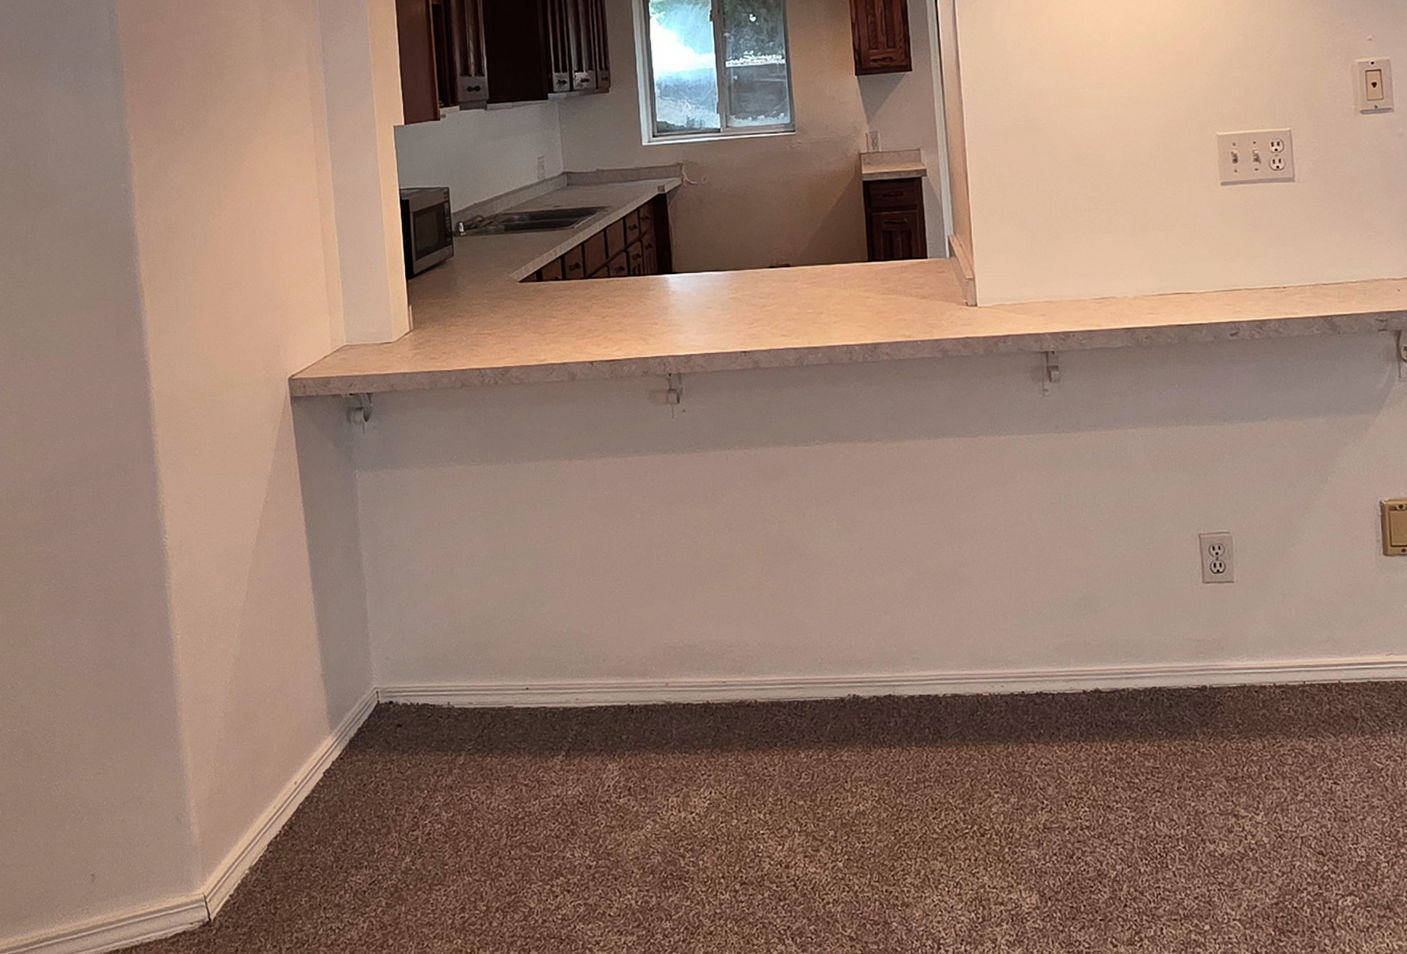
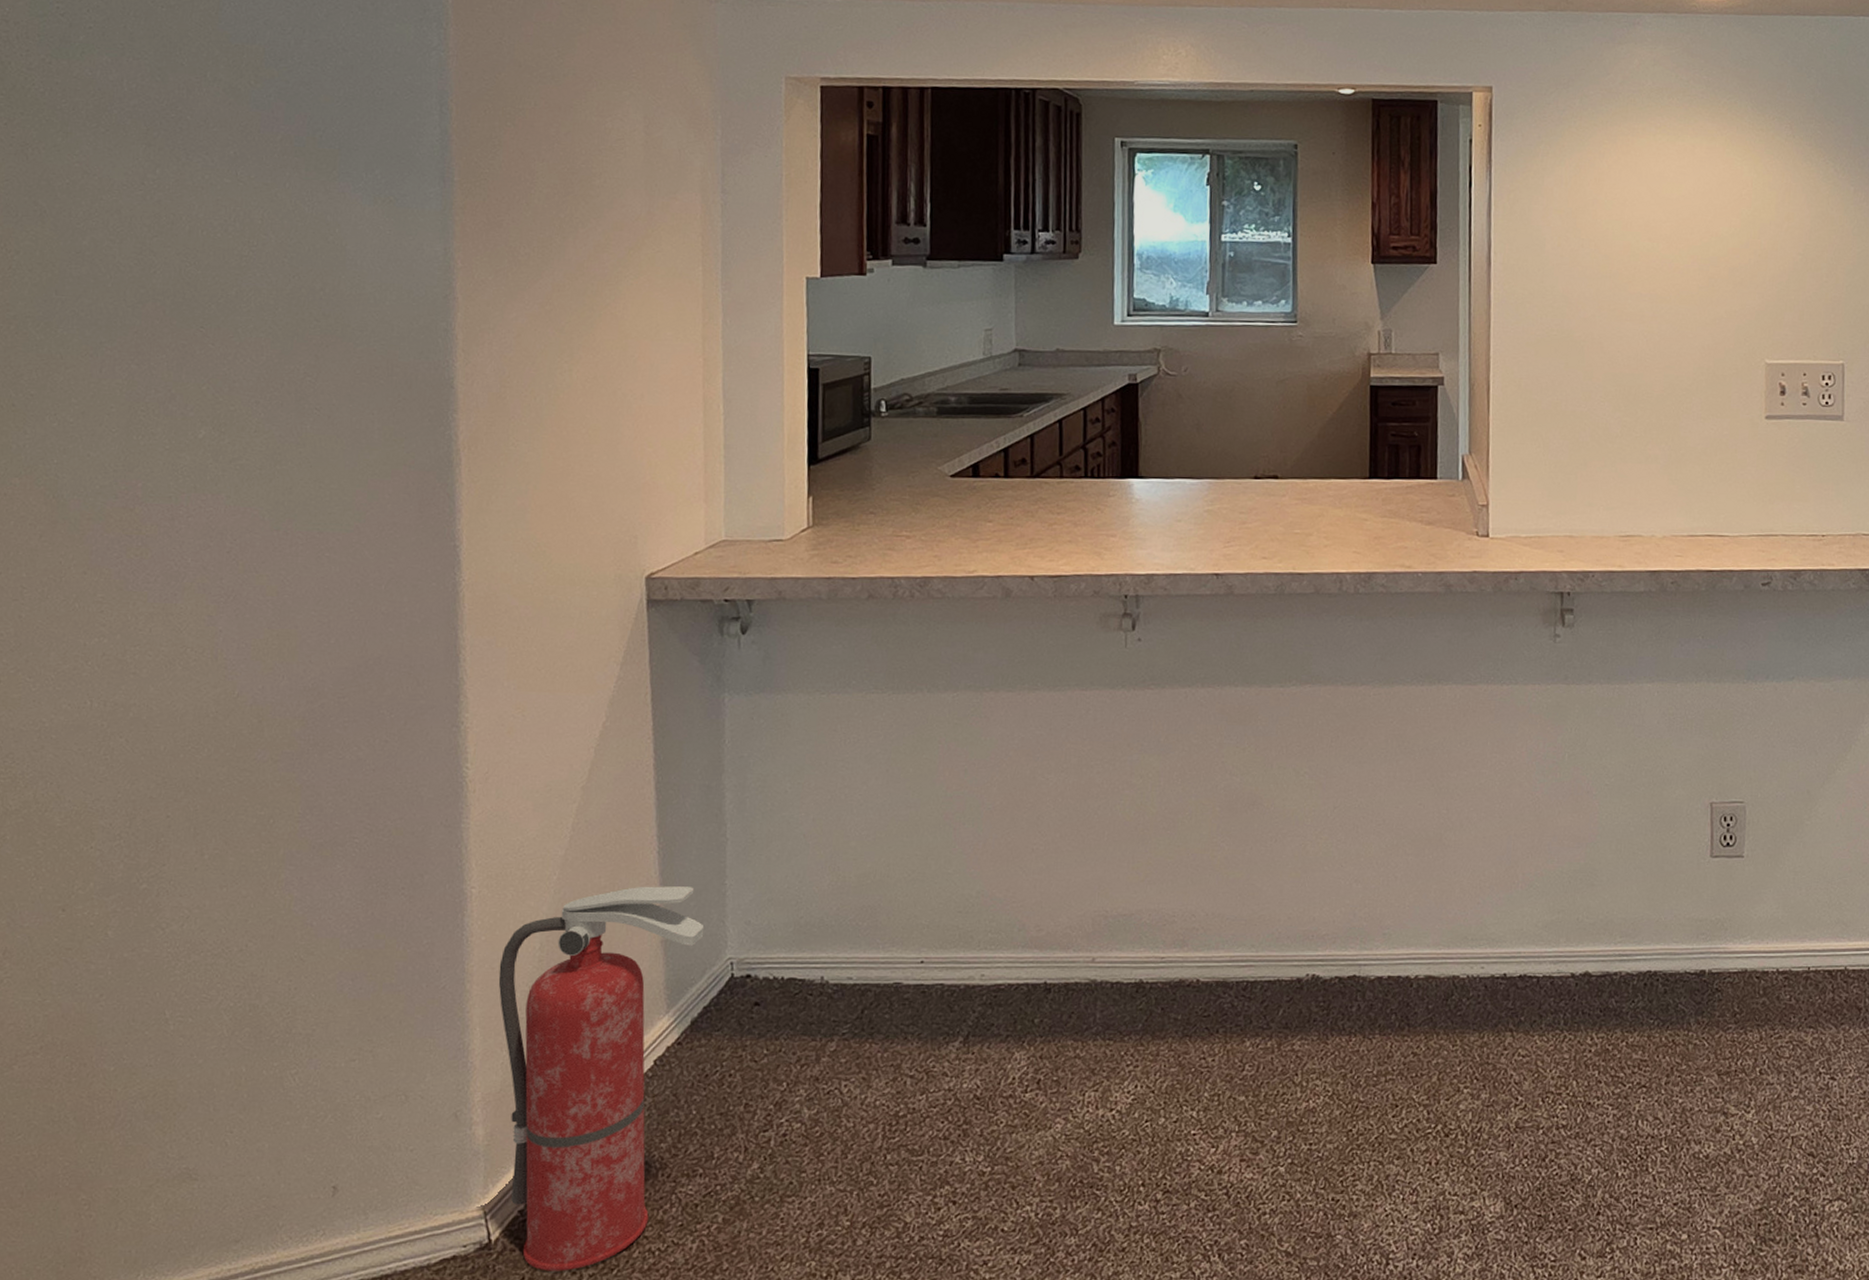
fire extinguisher: none [201,630,354,945] -> present [498,886,705,1271]

